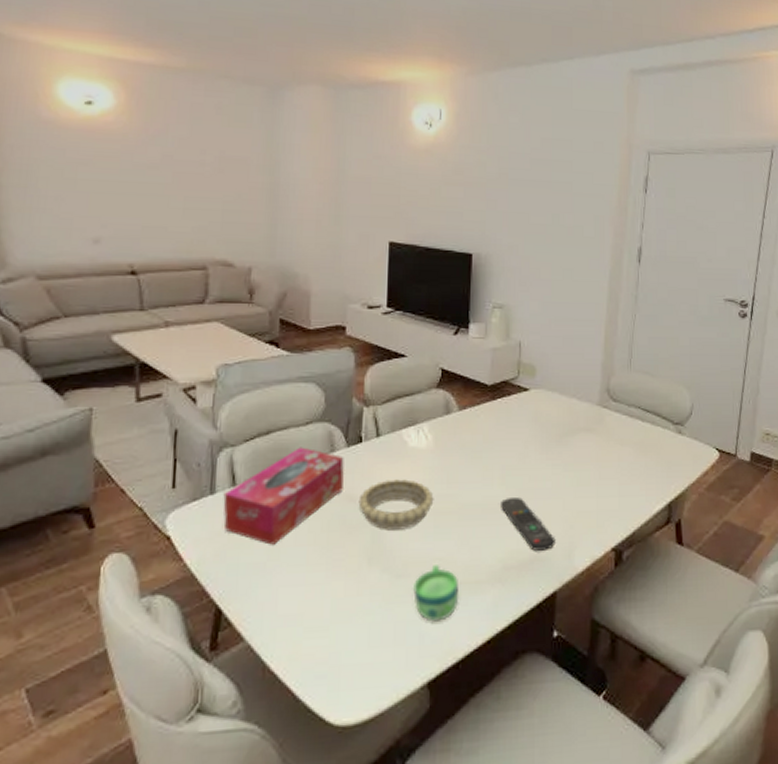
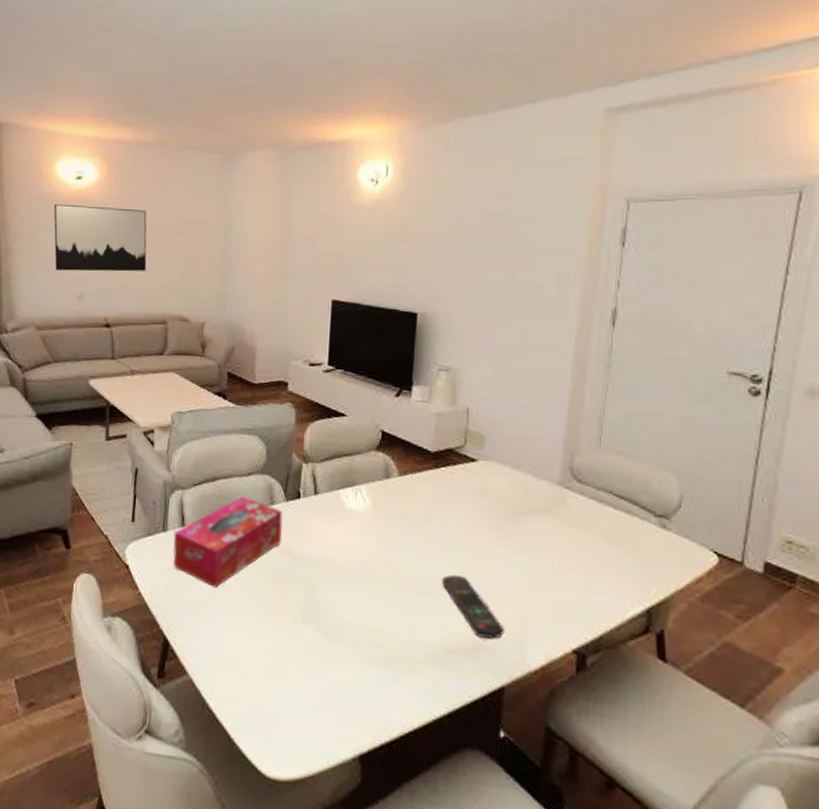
wall art: none [55,131,180,212] -> present [53,204,147,272]
decorative bowl: present [358,479,434,531] -> none [295,539,371,592]
cup: present [412,565,459,622] -> none [346,634,395,694]

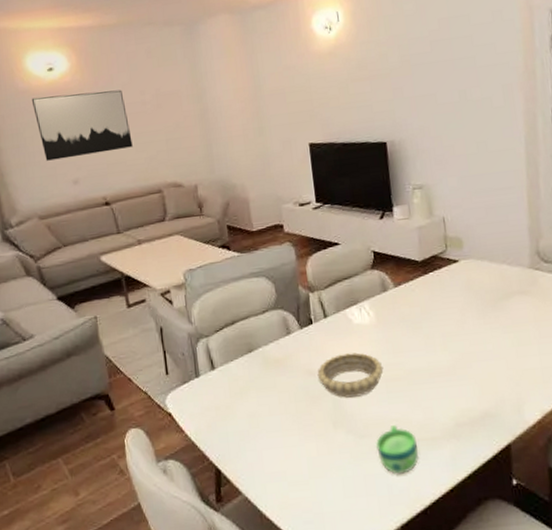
tissue box: present [173,496,283,588] -> none [206,332,303,416]
decorative bowl: none [295,539,371,592] -> present [317,352,384,398]
cup: none [346,634,395,694] -> present [375,425,420,475]
remote control: present [442,575,504,639] -> none [446,361,504,408]

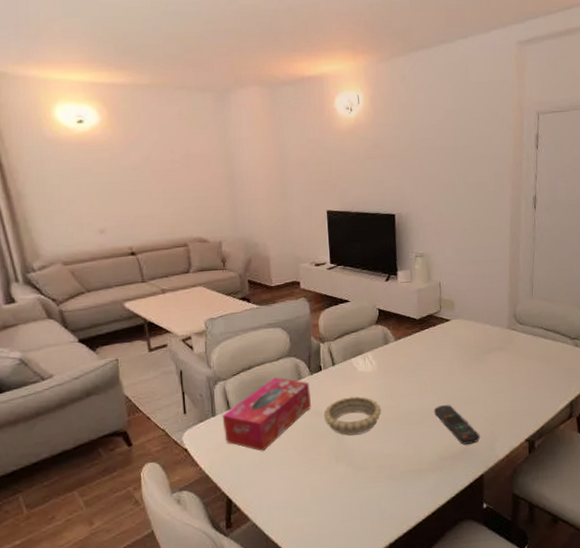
wall art: present [31,90,133,161] -> none [59,147,161,209]
tissue box: none [206,332,303,416] -> present [222,377,311,451]
cup: present [375,425,420,475] -> none [371,459,408,501]
remote control: none [446,361,504,408] -> present [434,405,480,445]

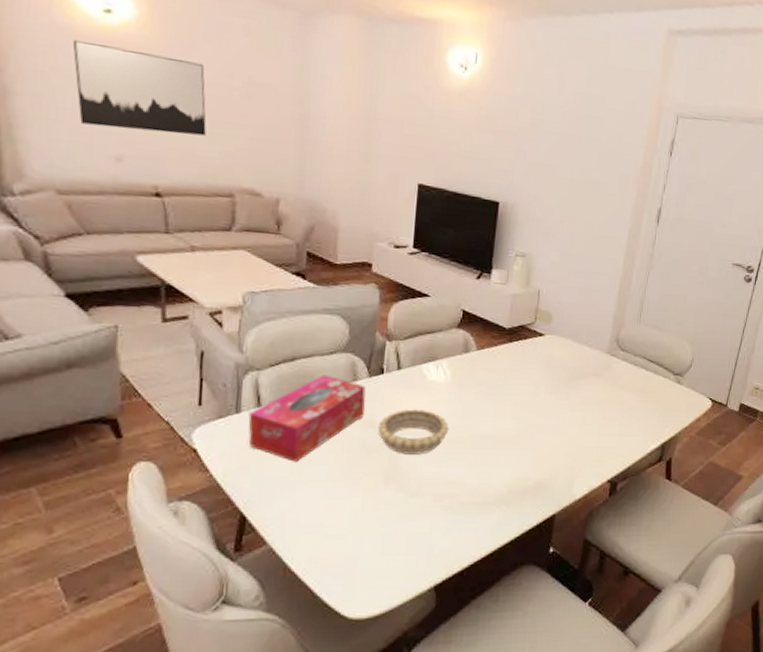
wall art: none [59,147,161,209] -> present [72,39,207,136]
remote control: present [434,405,480,445] -> none [510,431,558,479]

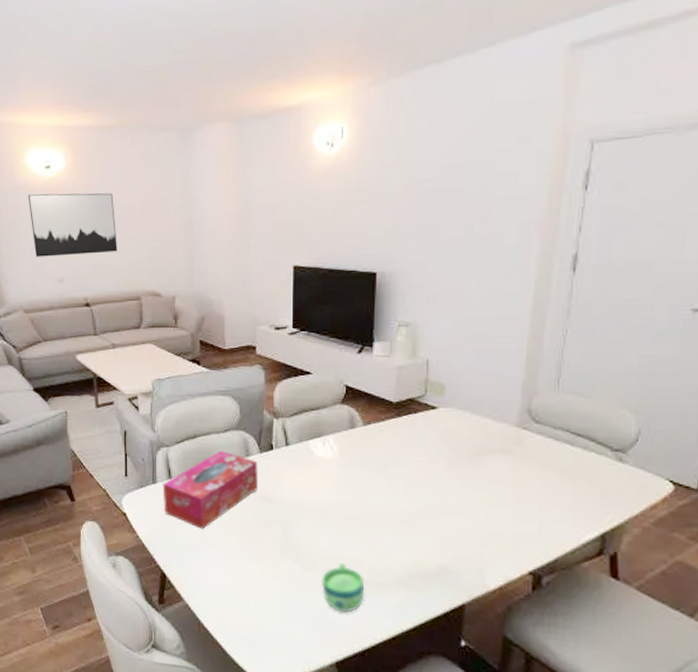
decorative bowl: present [378,409,449,455] -> none [271,484,340,529]
cup: none [424,487,468,535] -> present [320,563,365,613]

